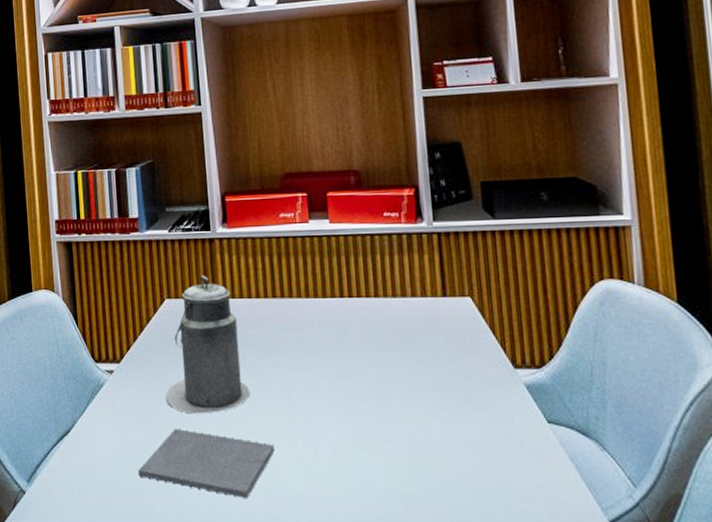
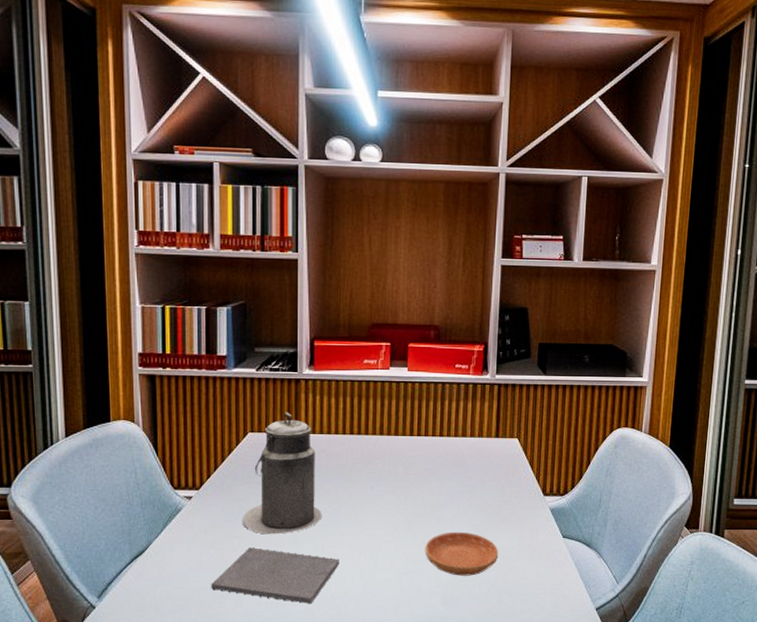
saucer: none [372,413,466,470] -> present [425,532,499,576]

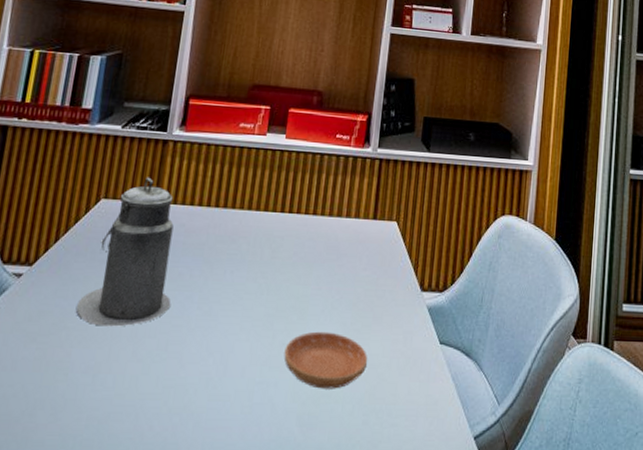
notepad: present [211,547,339,605] -> none [23,342,184,422]

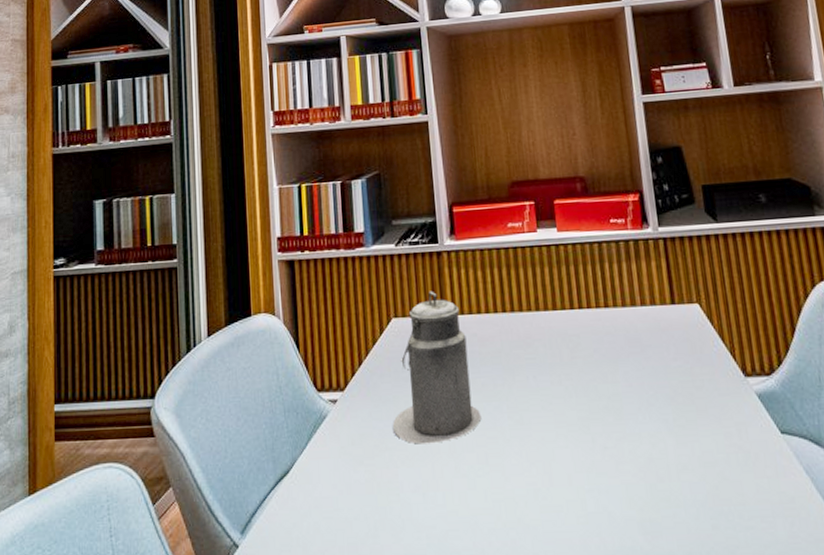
saucer: present [284,331,368,389] -> none [608,430,703,493]

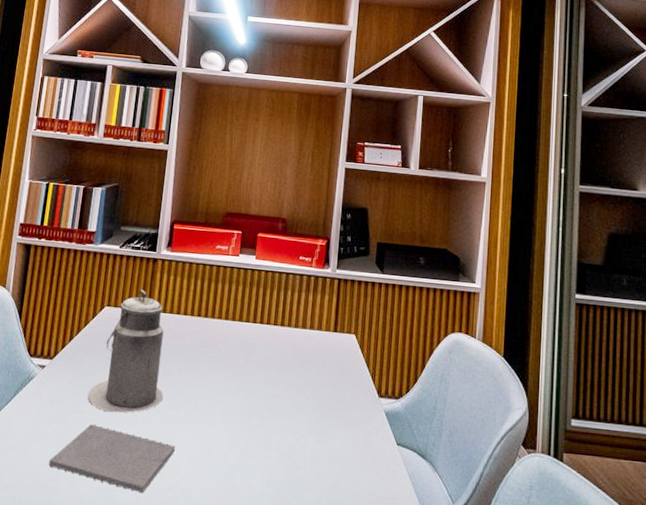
notepad: none [363,462,508,538] -> present [49,424,175,494]

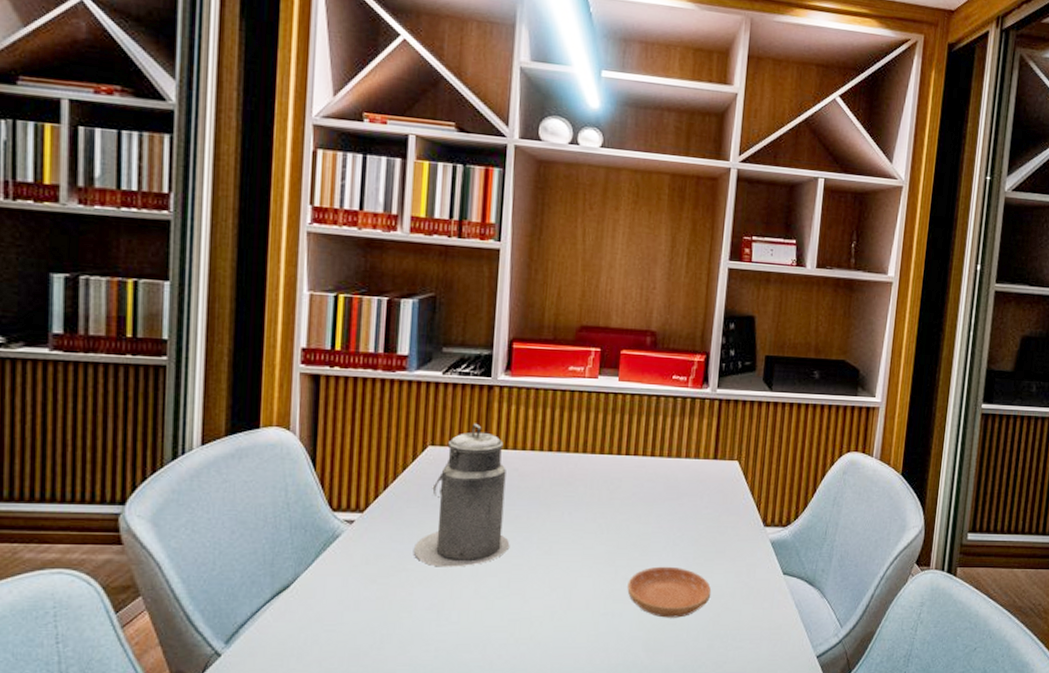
notepad: present [49,424,175,494] -> none [369,583,527,652]
saucer: none [259,427,333,479] -> present [627,566,712,618]

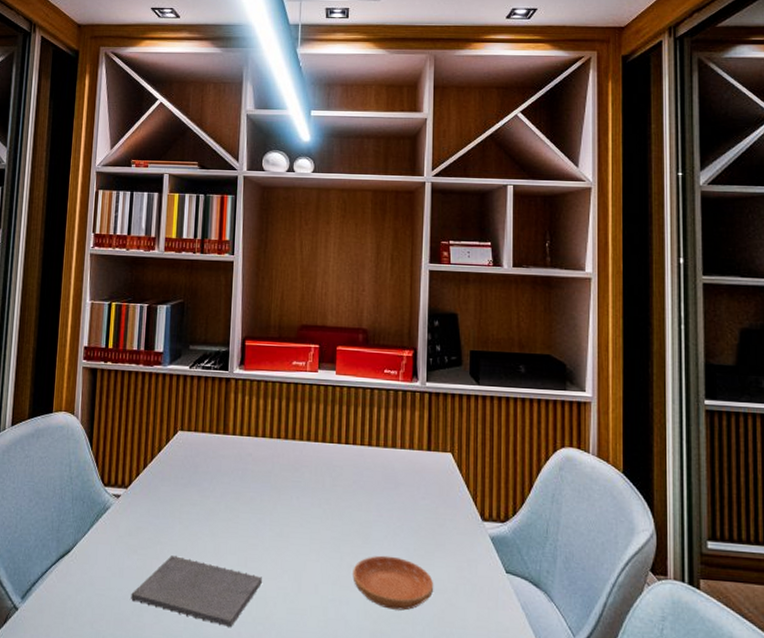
notepad: none [369,583,527,652] -> present [131,556,262,628]
canister: present [413,423,510,567] -> none [166,411,247,544]

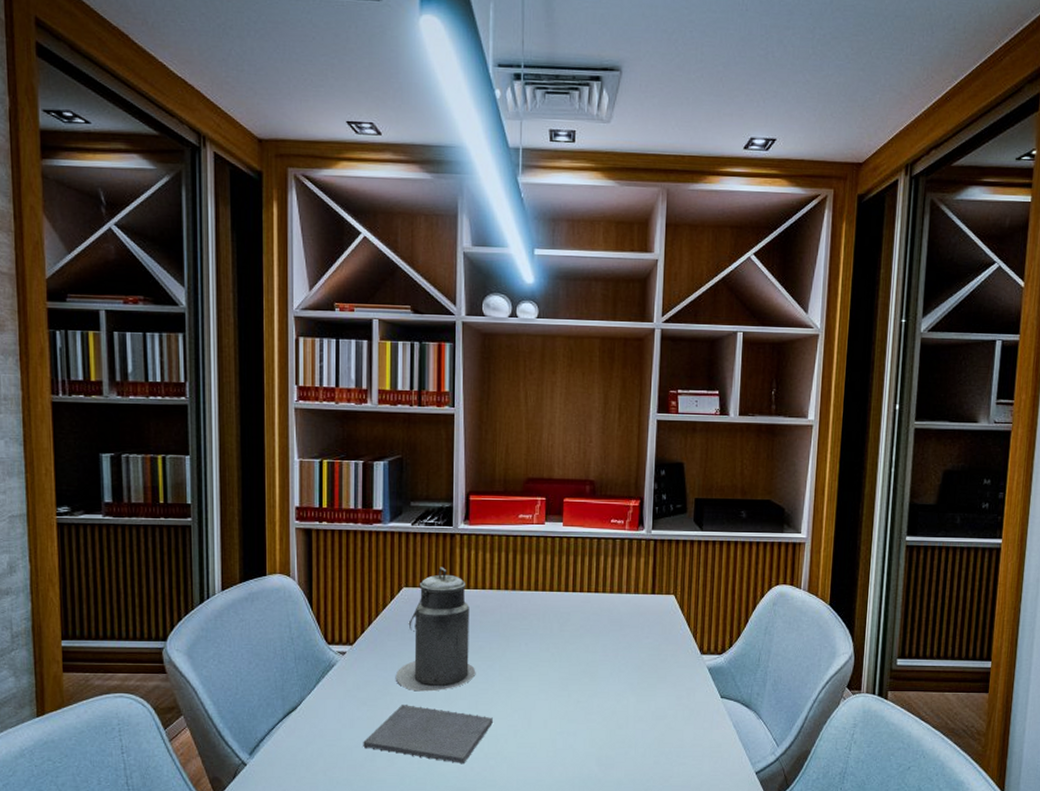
canister: none [166,411,247,544] -> present [395,567,476,692]
saucer: present [353,555,434,611] -> none [580,690,656,737]

